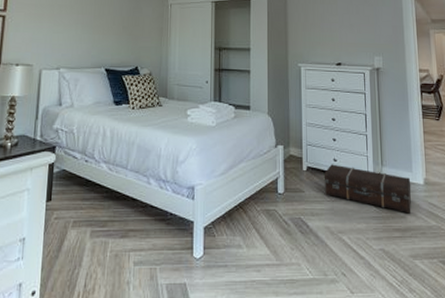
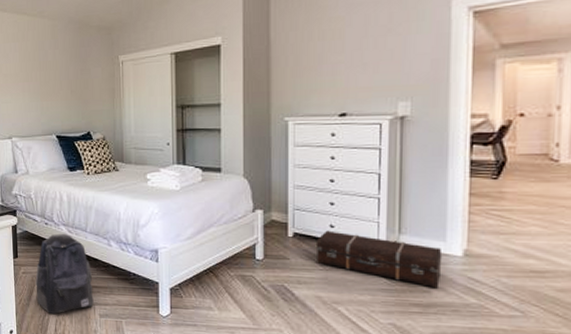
backpack: none [67,171,129,267] -> present [35,233,94,315]

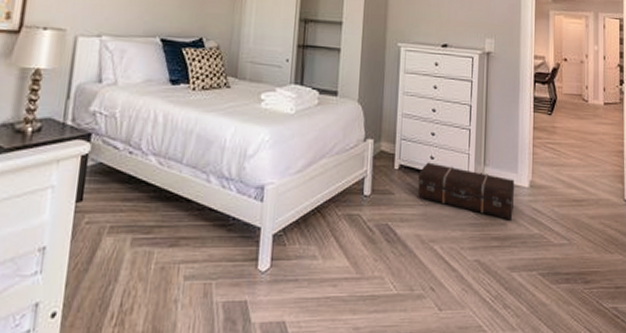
backpack: present [35,233,94,315] -> none [99,165,182,282]

